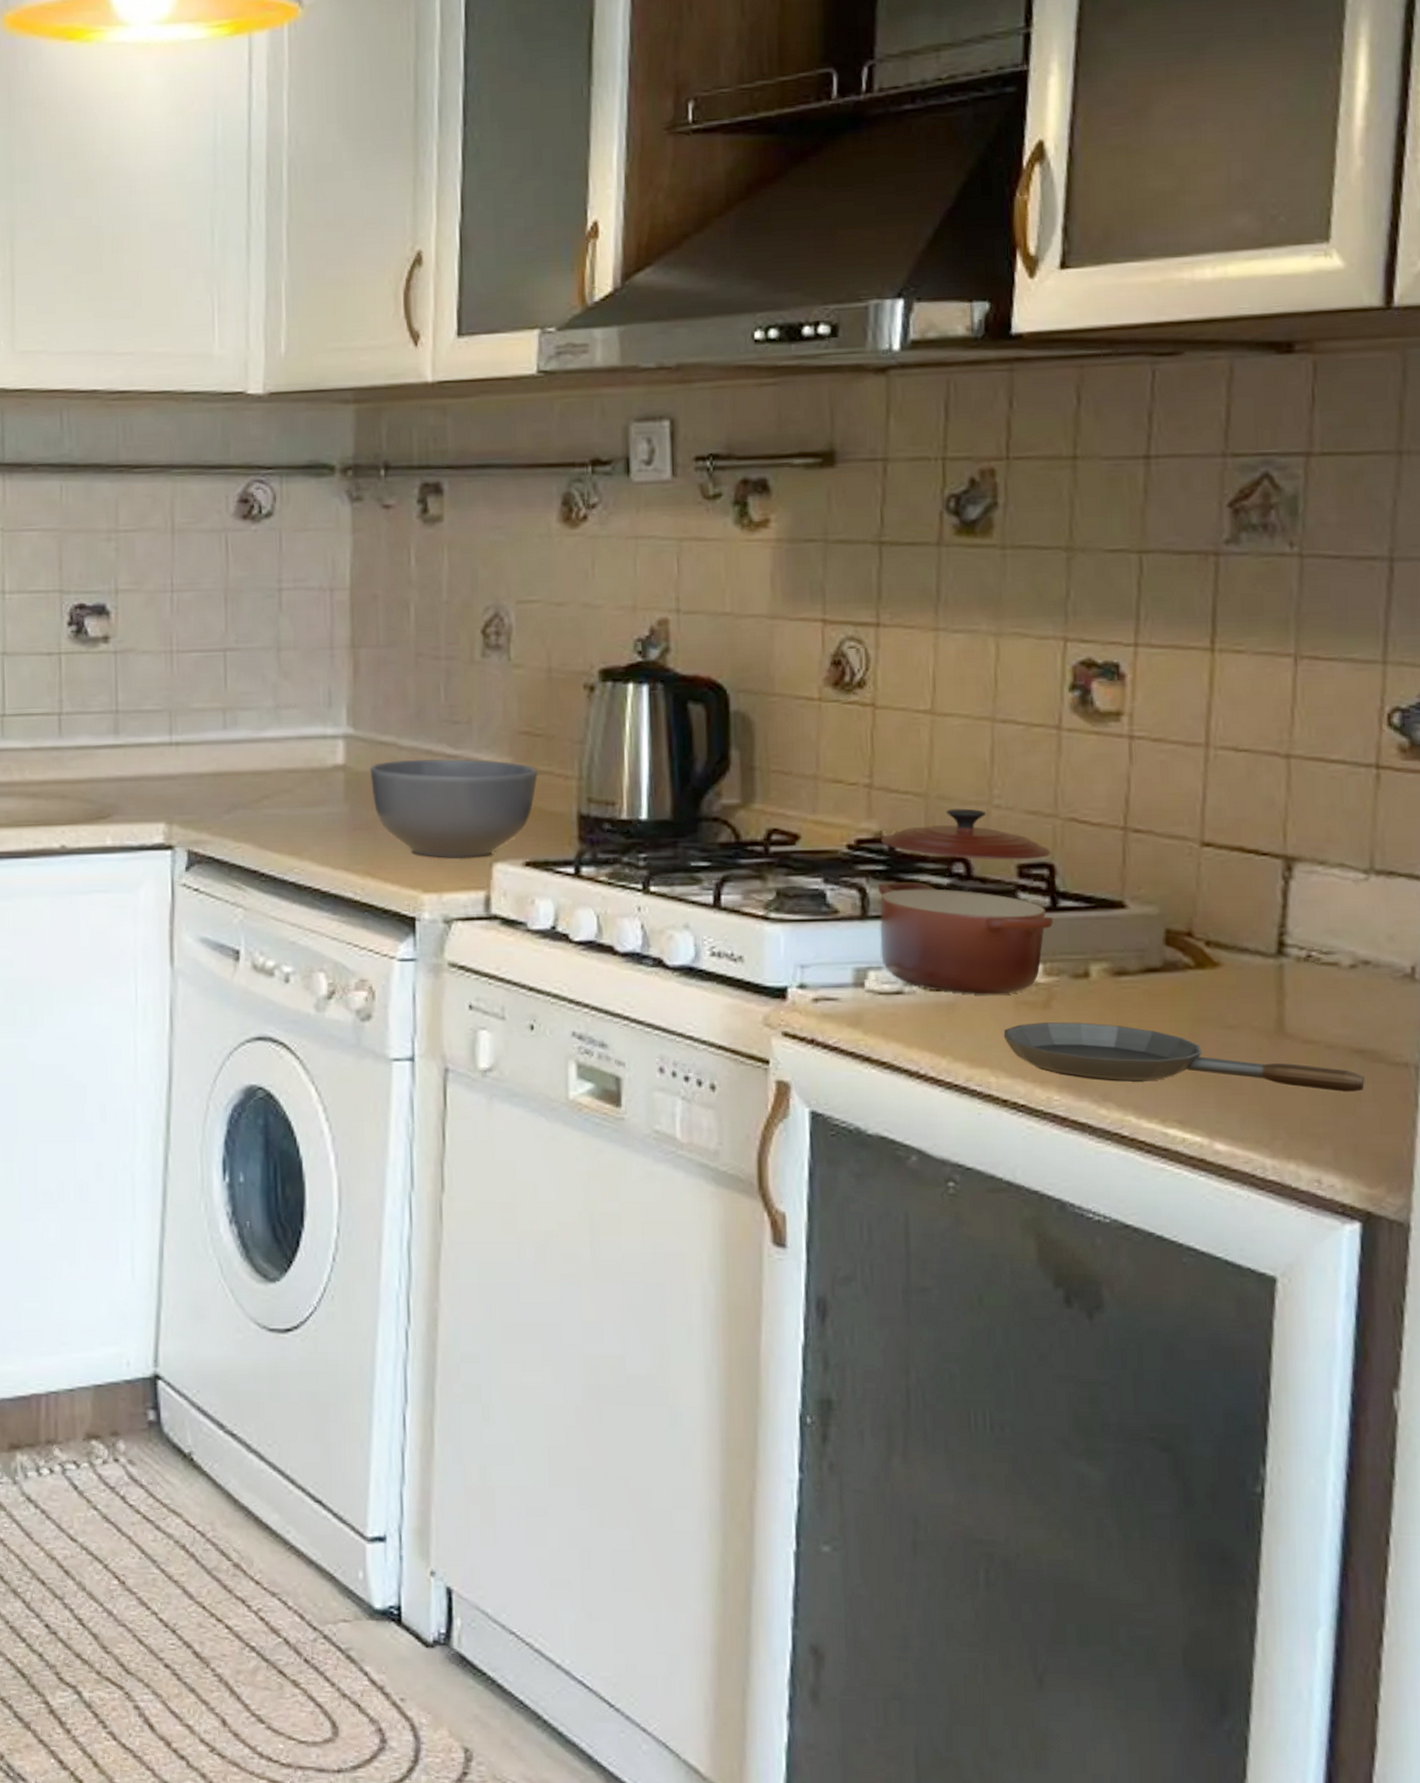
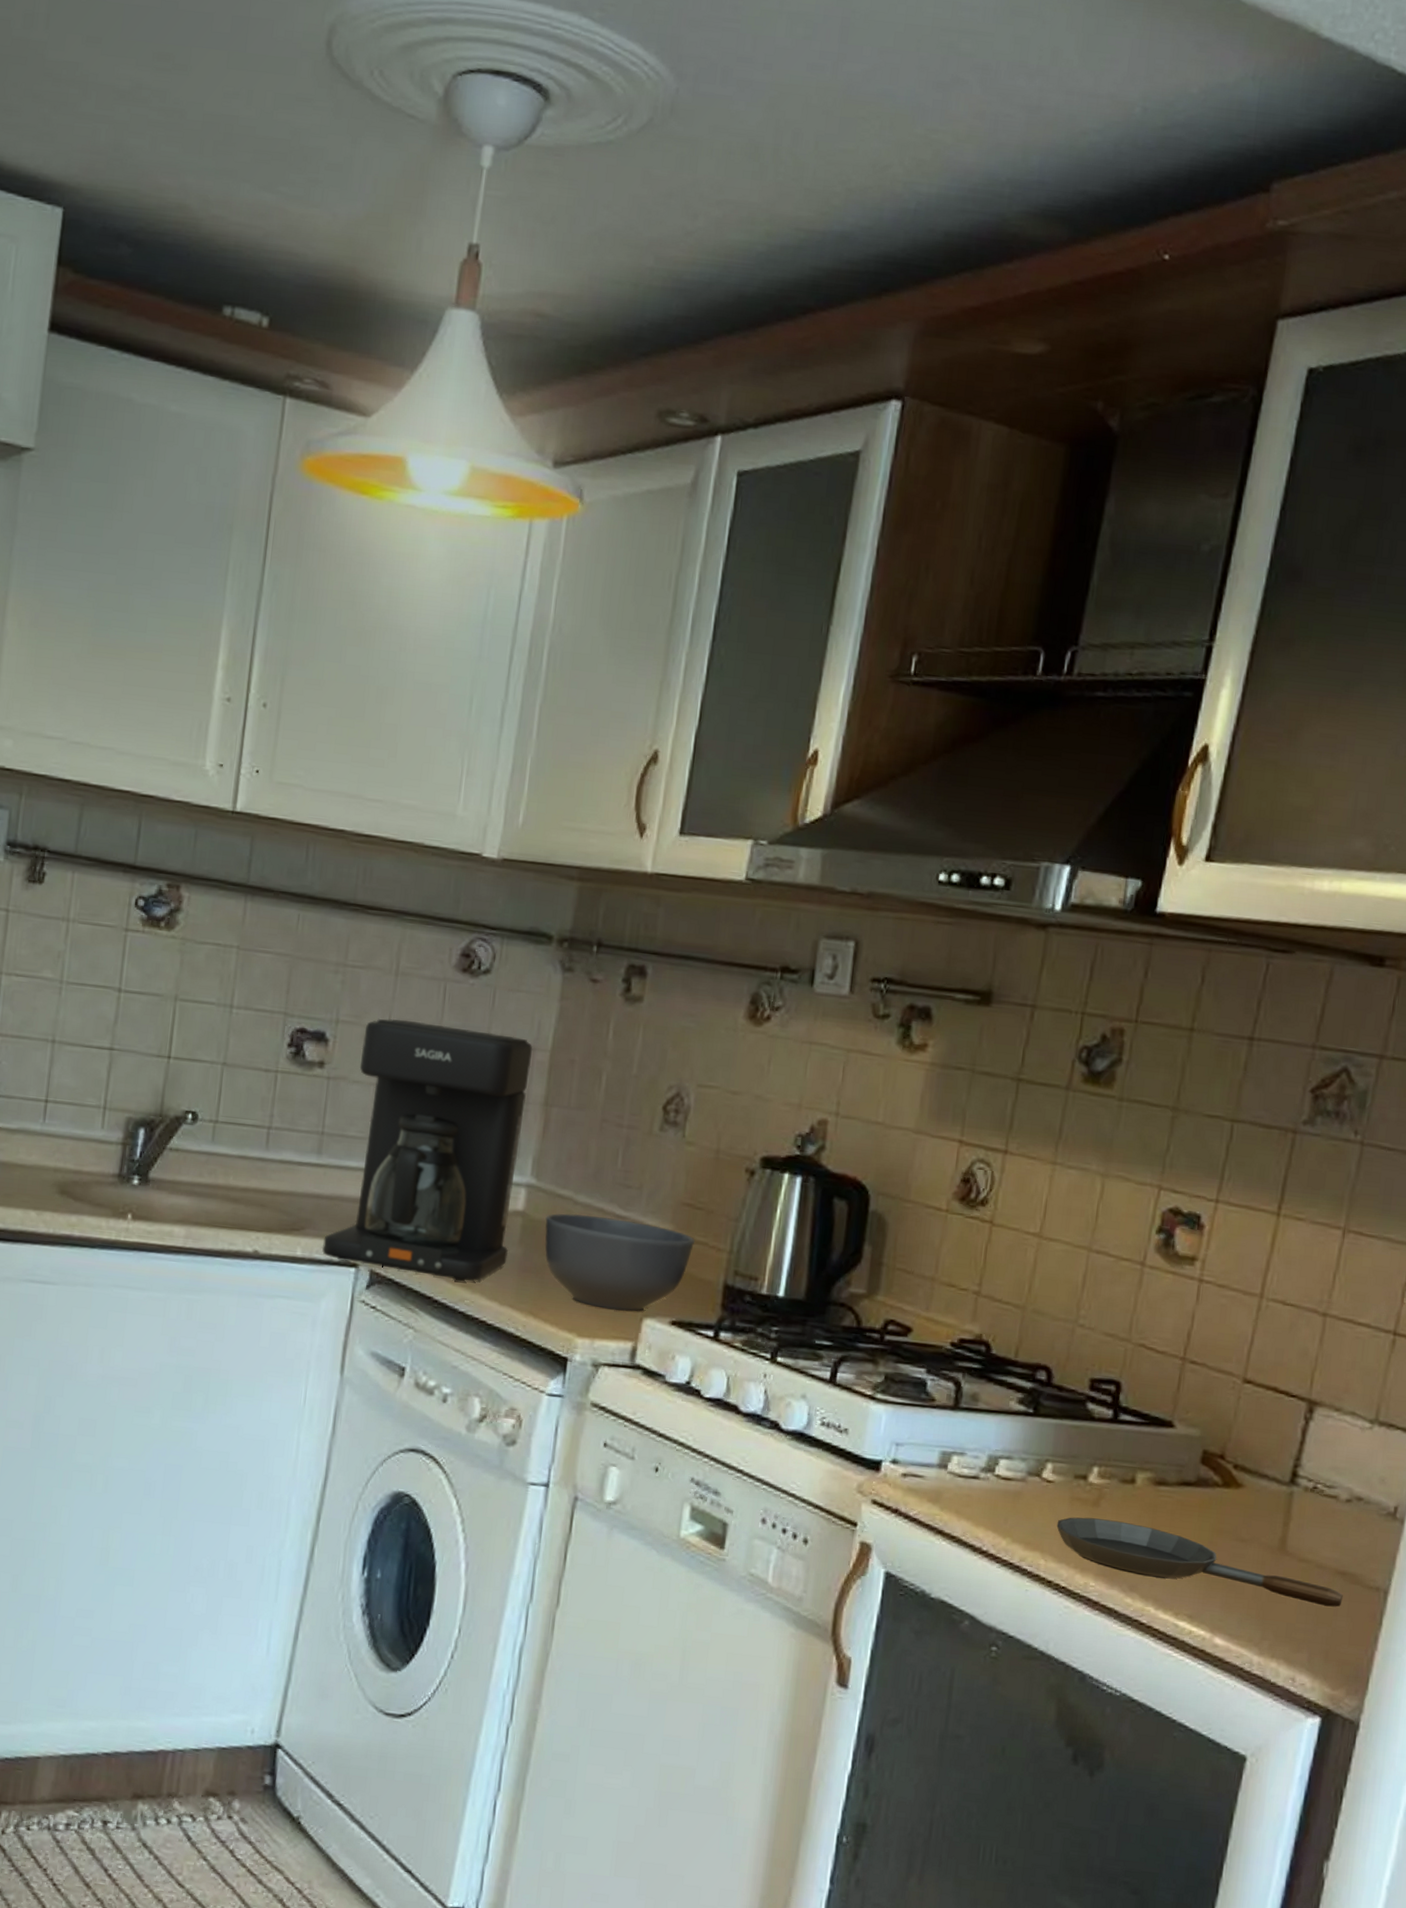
coffee maker: none [132,578,334,849] -> present [321,1018,533,1281]
saucepan: present [878,808,1053,995] -> none [966,1322,1120,1490]

